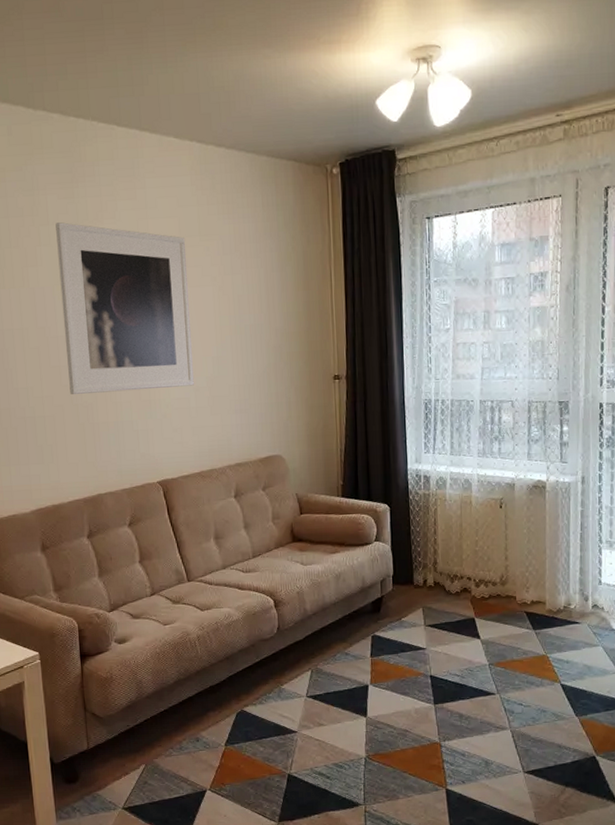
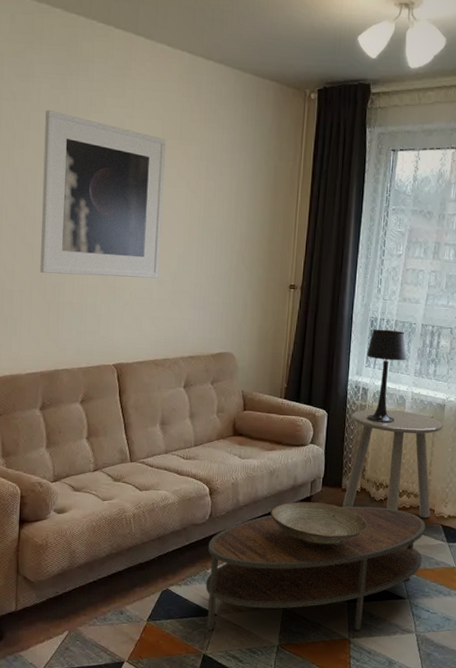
coffee table: none [279,600,509,749] -> present [205,506,426,631]
decorative bowl: none [341,602,446,650] -> present [270,501,368,547]
side table: none [415,495,515,607] -> present [342,409,444,519]
table lamp: none [423,410,468,510] -> present [366,329,407,423]

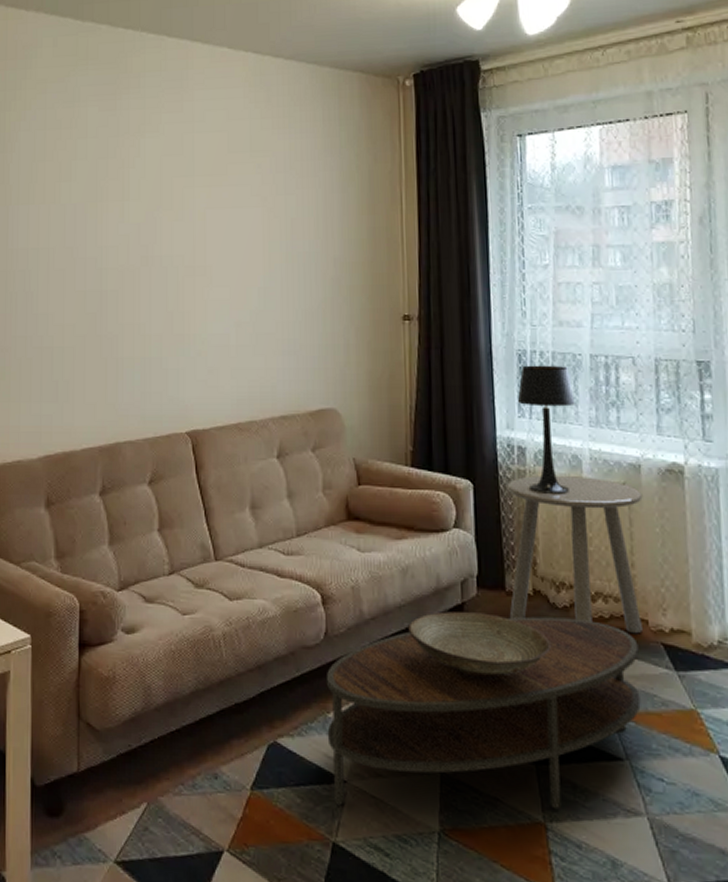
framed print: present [40,110,167,279] -> none [93,135,235,324]

